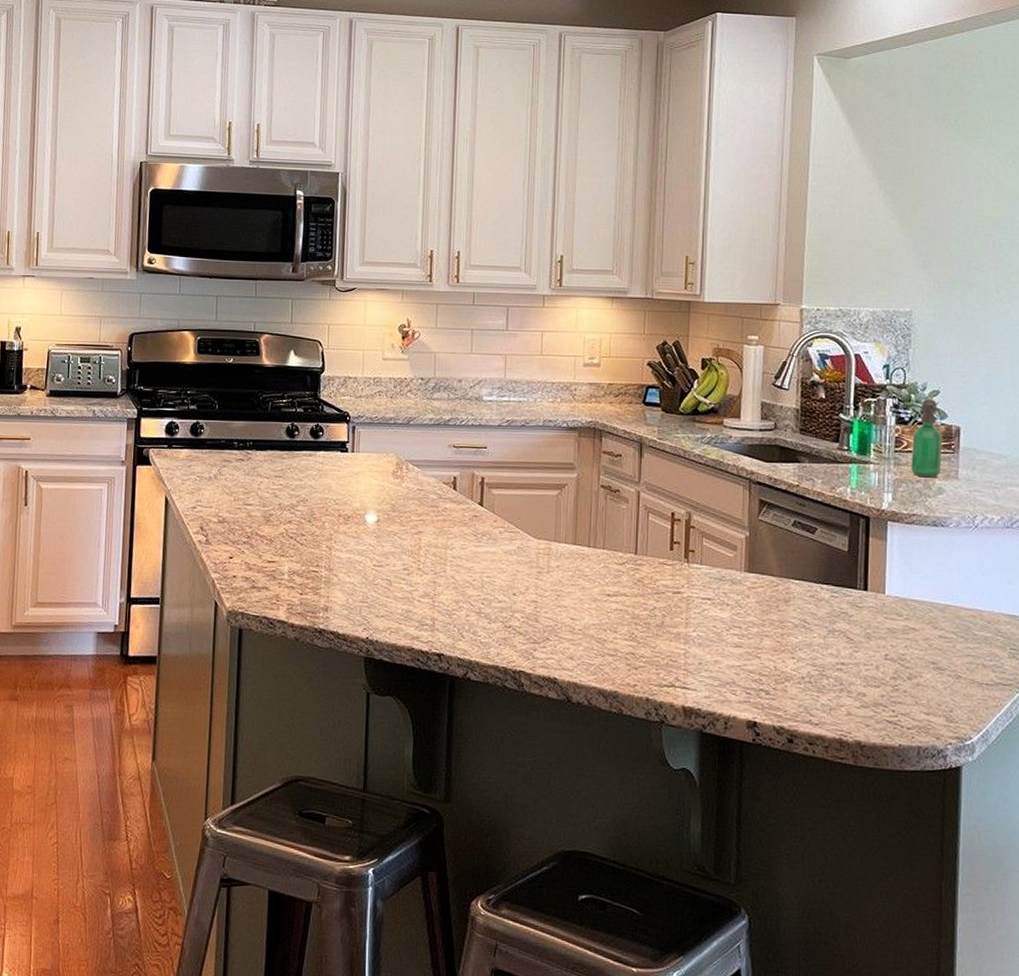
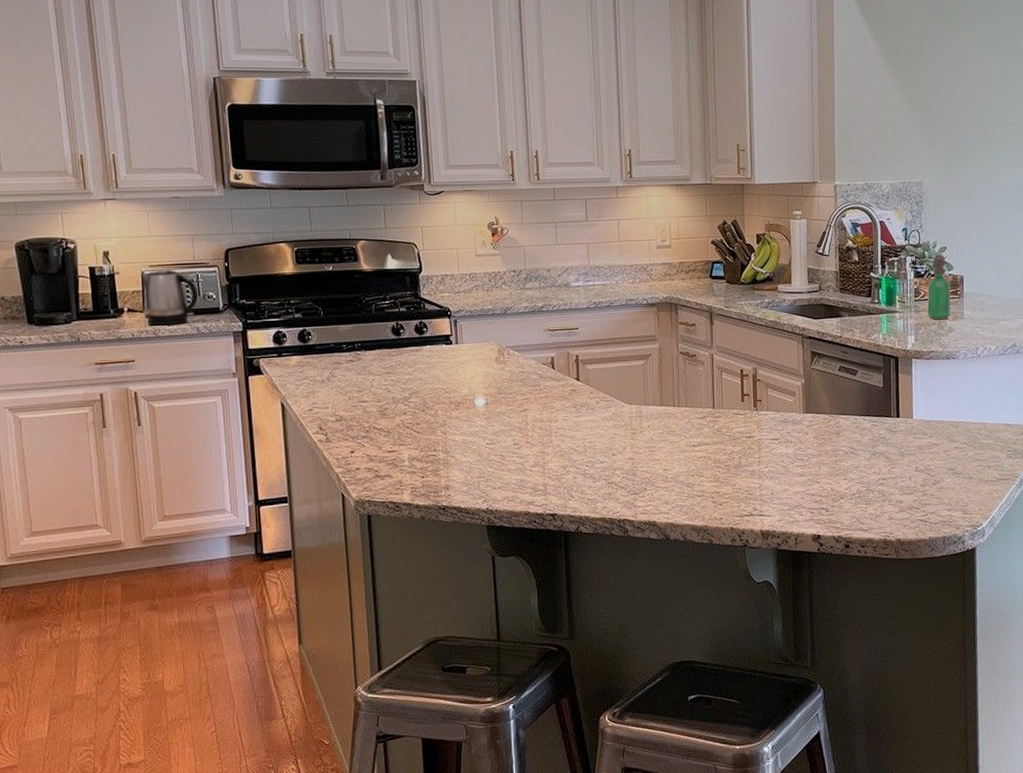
kettle: none [47,349,99,407] -> present [141,269,199,327]

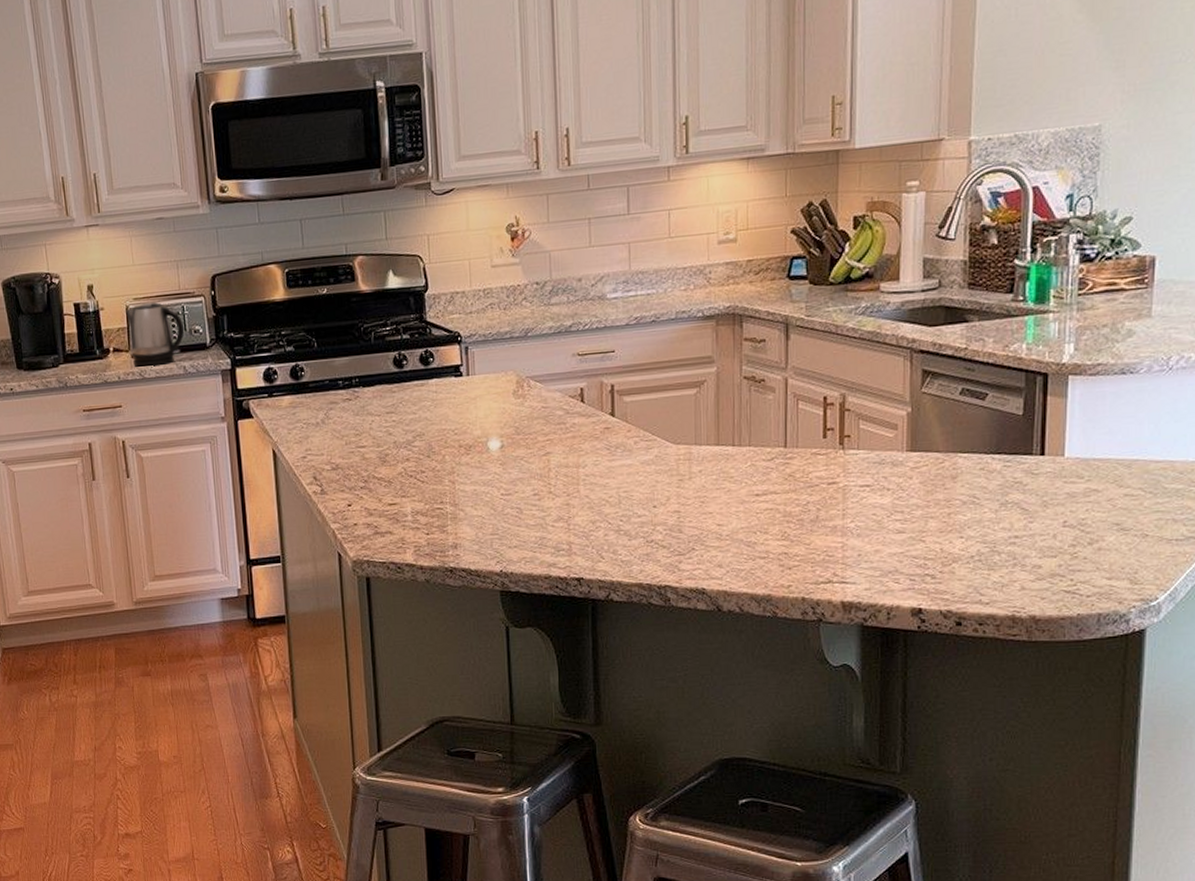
soap dispenser: present [927,254,951,320] -> none [1097,228,1135,321]

